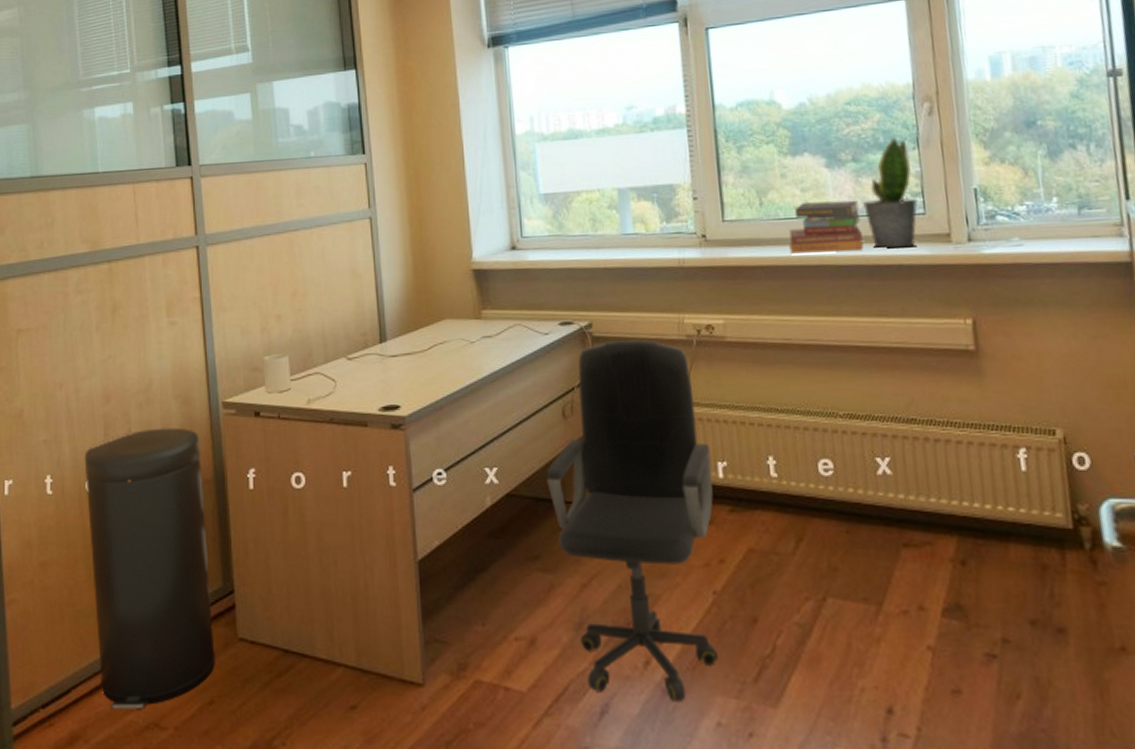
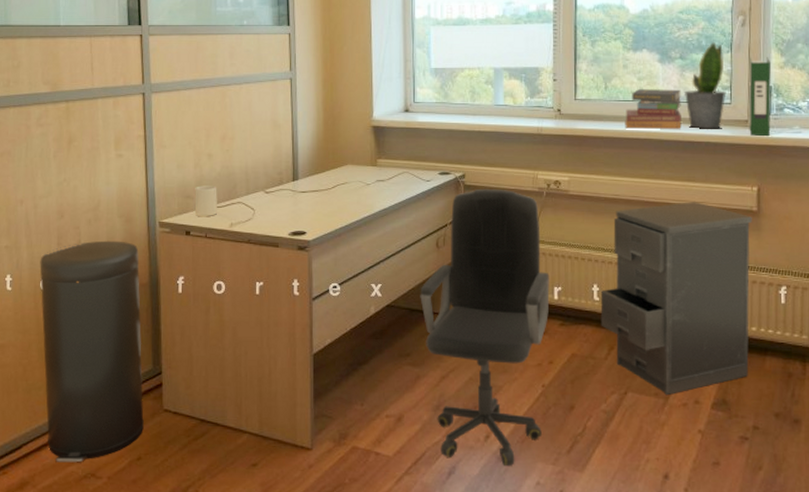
filing cabinet: none [779,342,987,601] -> present [600,202,752,396]
binder: none [943,152,982,254] -> present [748,57,771,137]

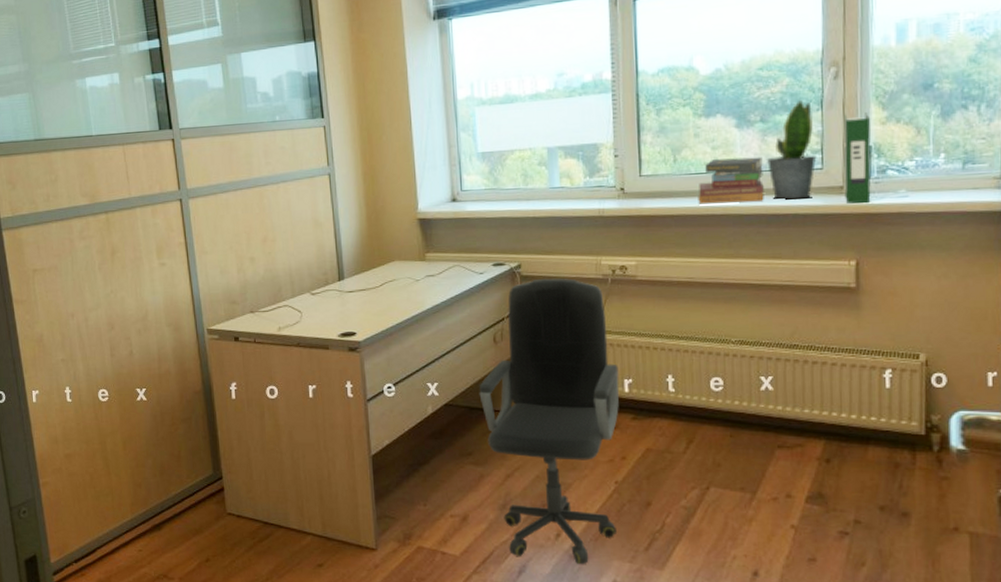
pedal bin: present [39,240,144,463] -> none [95,349,210,565]
mug: present [194,186,218,217] -> none [240,290,265,323]
filing cabinet: present [600,202,752,396] -> none [676,281,850,490]

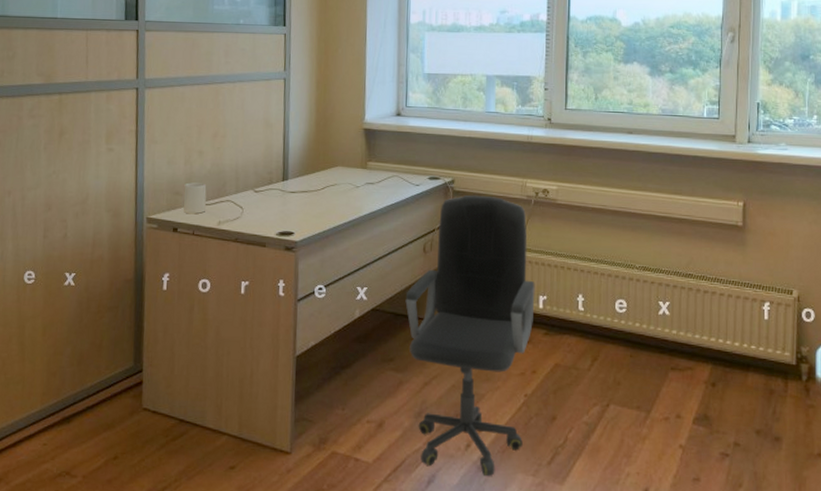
mug: none [240,290,265,323] -> present [183,182,207,215]
books: present [698,156,764,205] -> none [614,101,670,143]
potted plant: present [766,99,817,201] -> none [672,56,715,144]
binder: present [843,113,871,204] -> none [736,73,758,153]

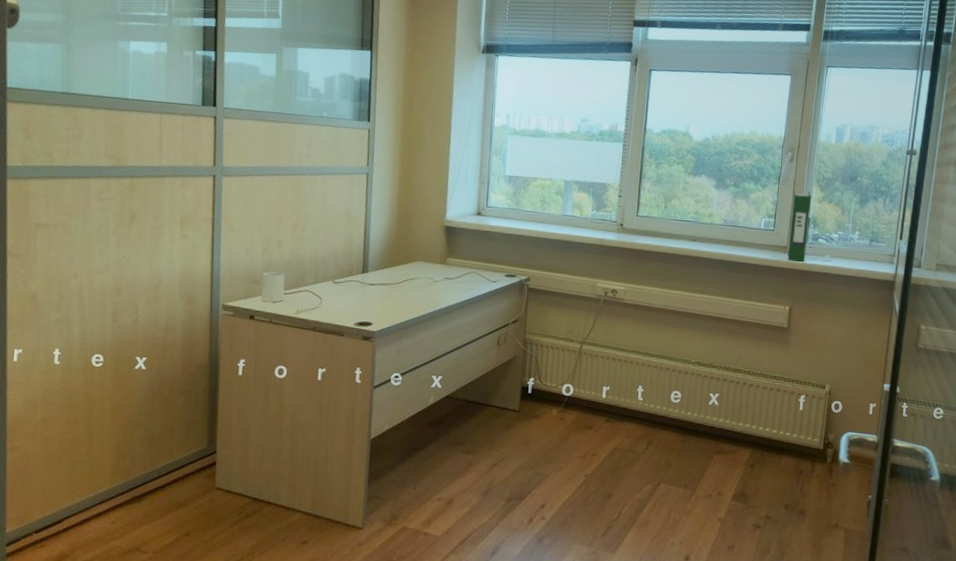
office chair: present [405,195,535,476] -> none [478,292,600,547]
binder: none [736,73,758,153] -> present [787,190,811,263]

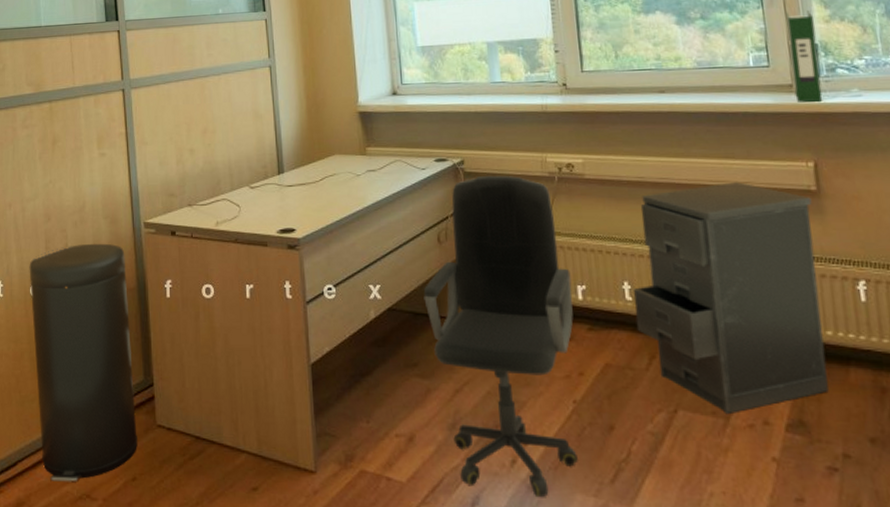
pedal bin: none [91,319,200,538] -> present [29,243,137,483]
mug: present [260,271,285,303] -> none [178,182,203,216]
office chair: none [478,292,600,547] -> present [423,175,578,497]
filing cabinet: none [642,316,783,488] -> present [633,182,829,415]

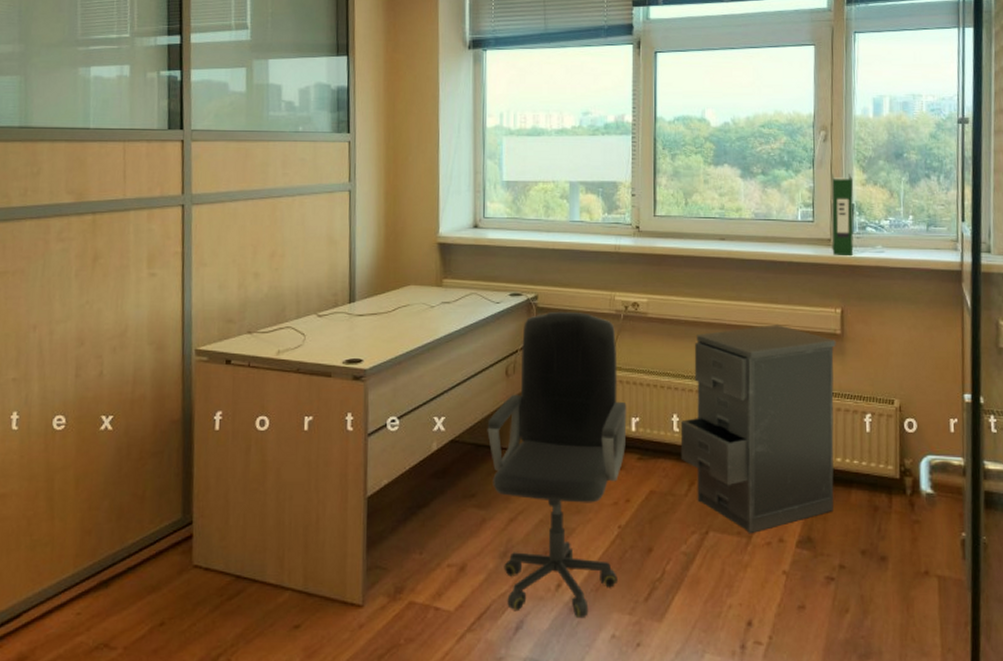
pedal bin: present [29,243,137,483] -> none [53,371,171,632]

